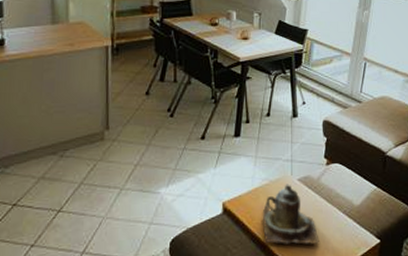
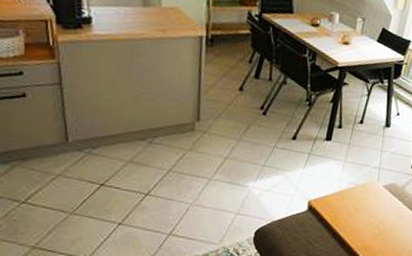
teapot: present [263,184,321,244] -> none [345,189,398,245]

